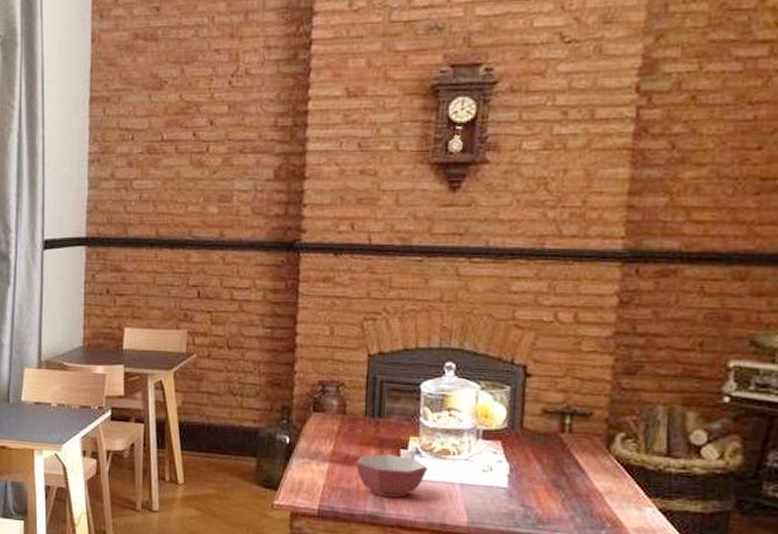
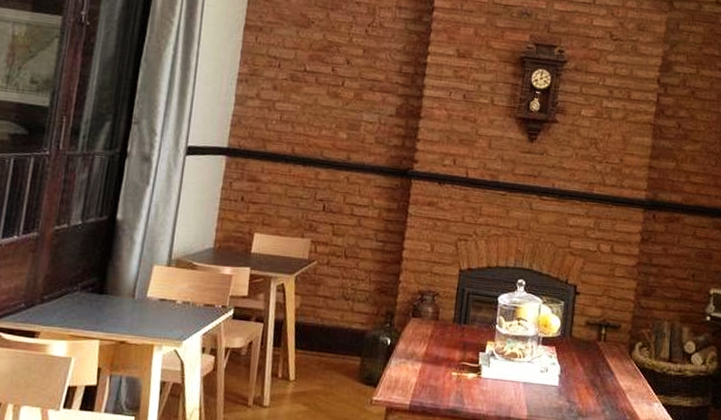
bowl: present [356,454,428,498] -> none [443,356,500,394]

